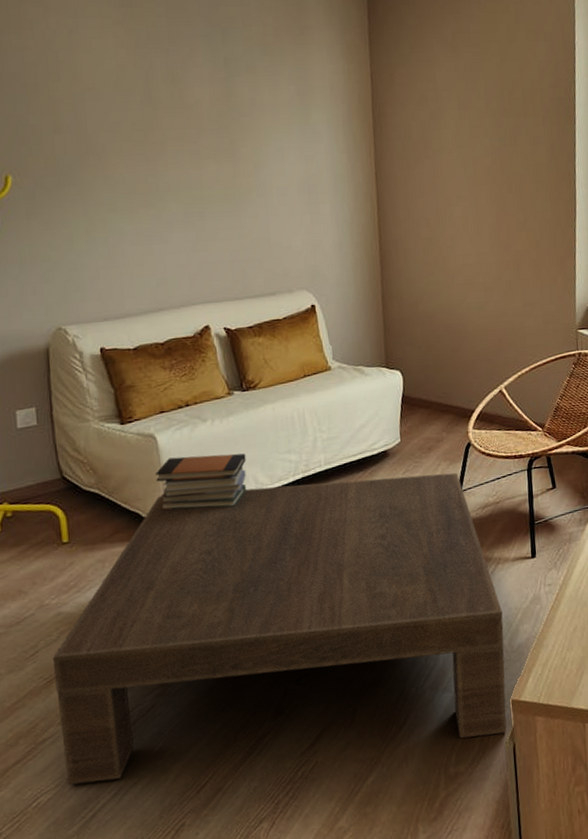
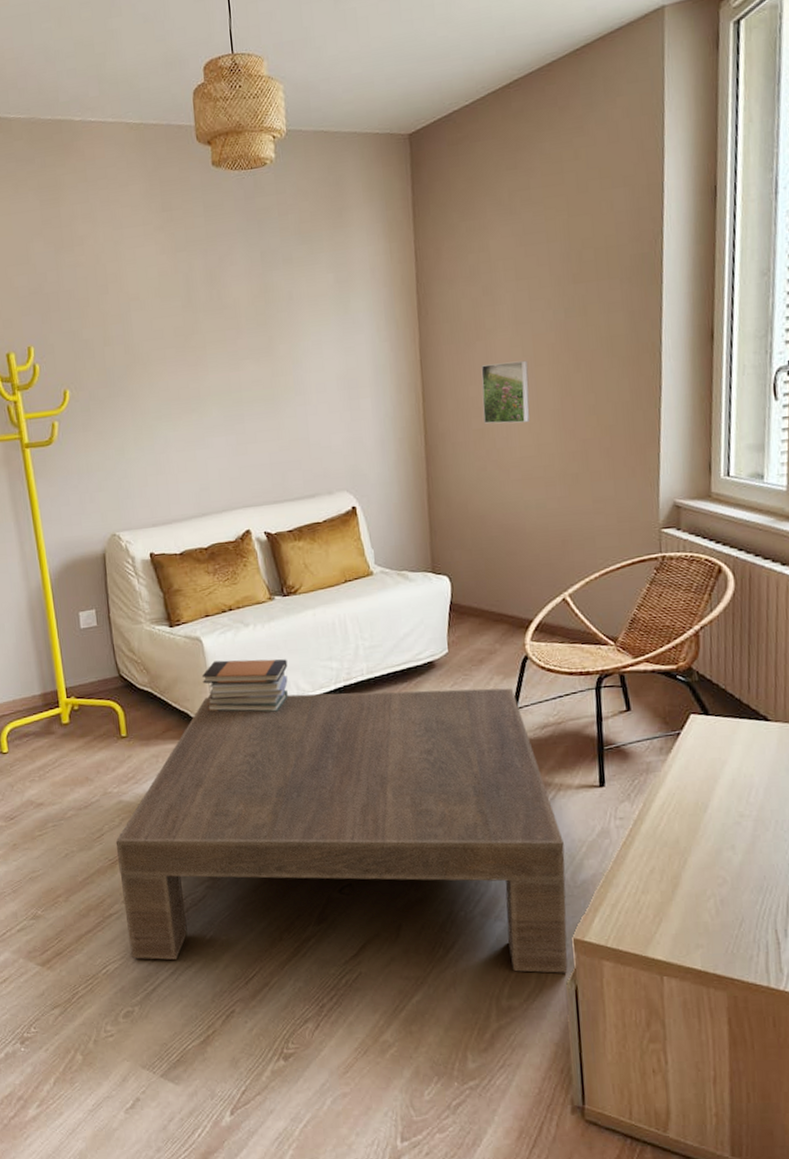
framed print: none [429,179,471,235] -> present [481,360,530,424]

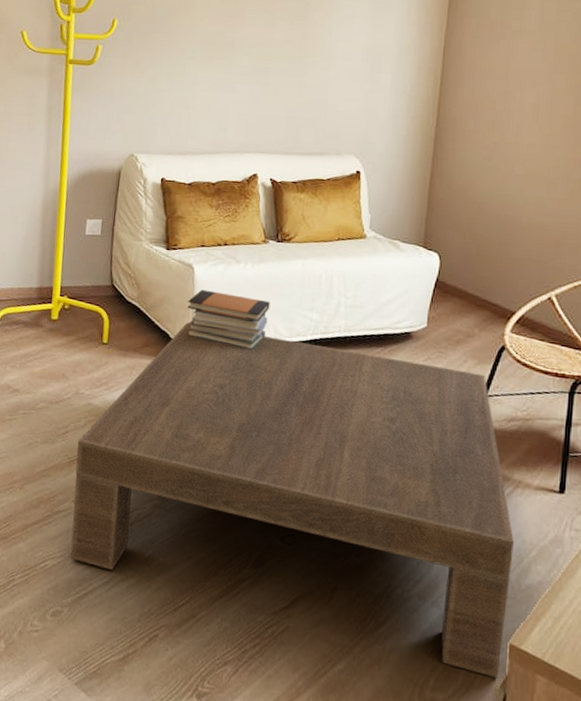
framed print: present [481,360,530,424] -> none [495,62,548,124]

